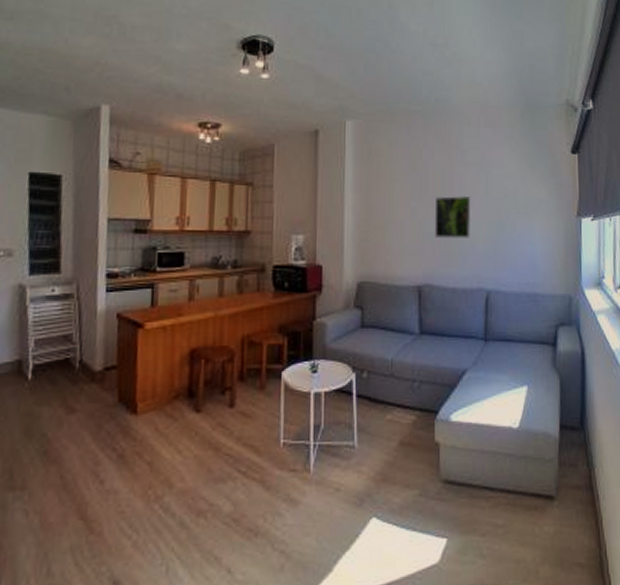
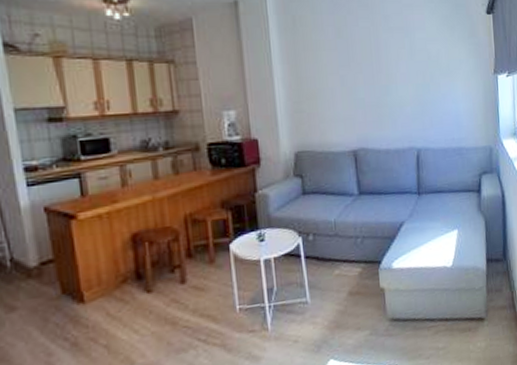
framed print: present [434,195,471,238] -> none [363,60,399,103]

